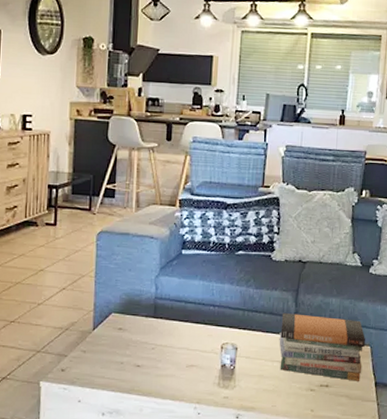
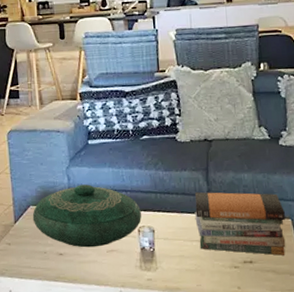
decorative bowl: none [113,295,227,361] -> present [32,184,142,248]

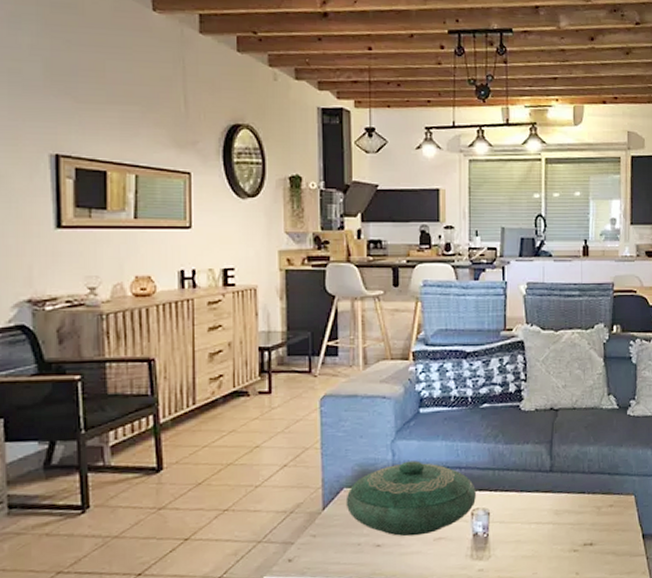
book stack: present [194,191,286,256] -> none [535,467,628,536]

